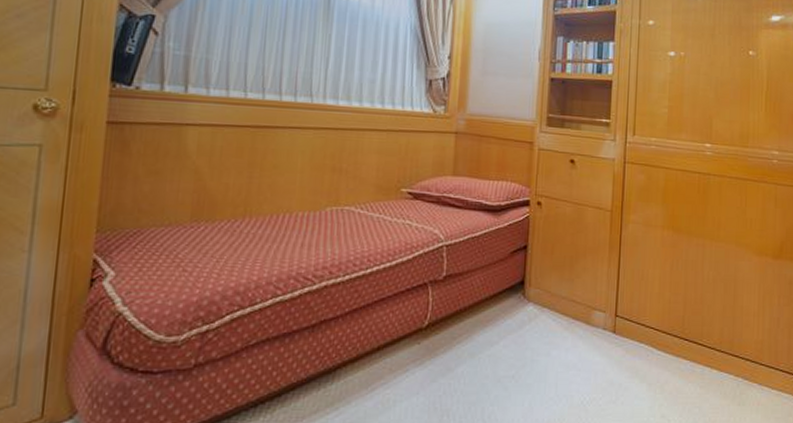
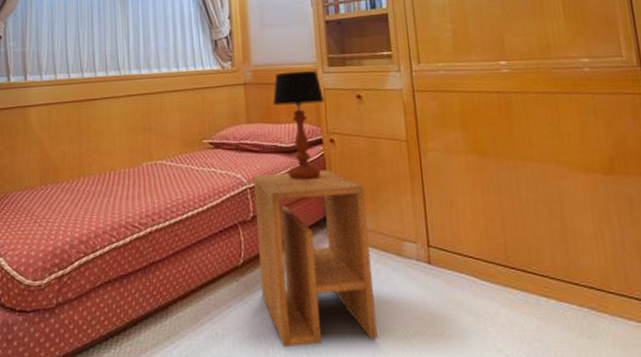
side table: none [444,231,564,414] -> present [254,169,378,348]
table lamp: none [485,126,537,241] -> present [273,70,324,179]

